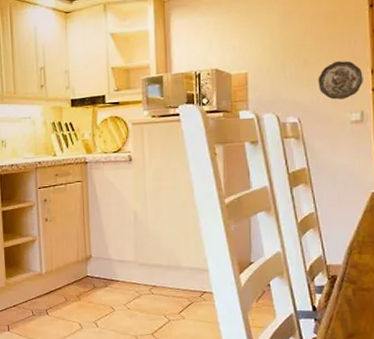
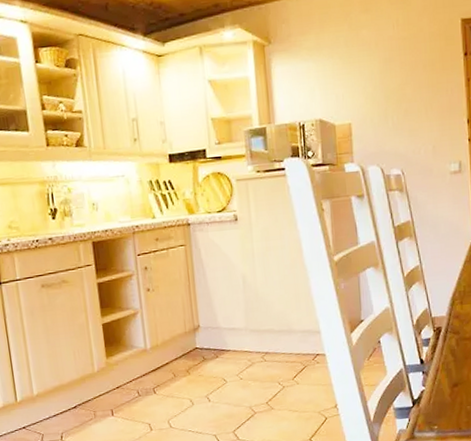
decorative plate: present [318,60,363,100] -> none [418,110,460,151]

